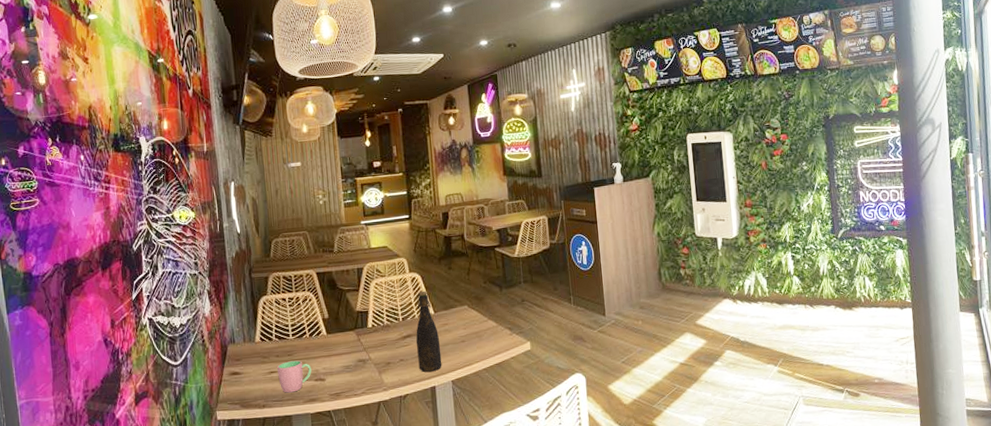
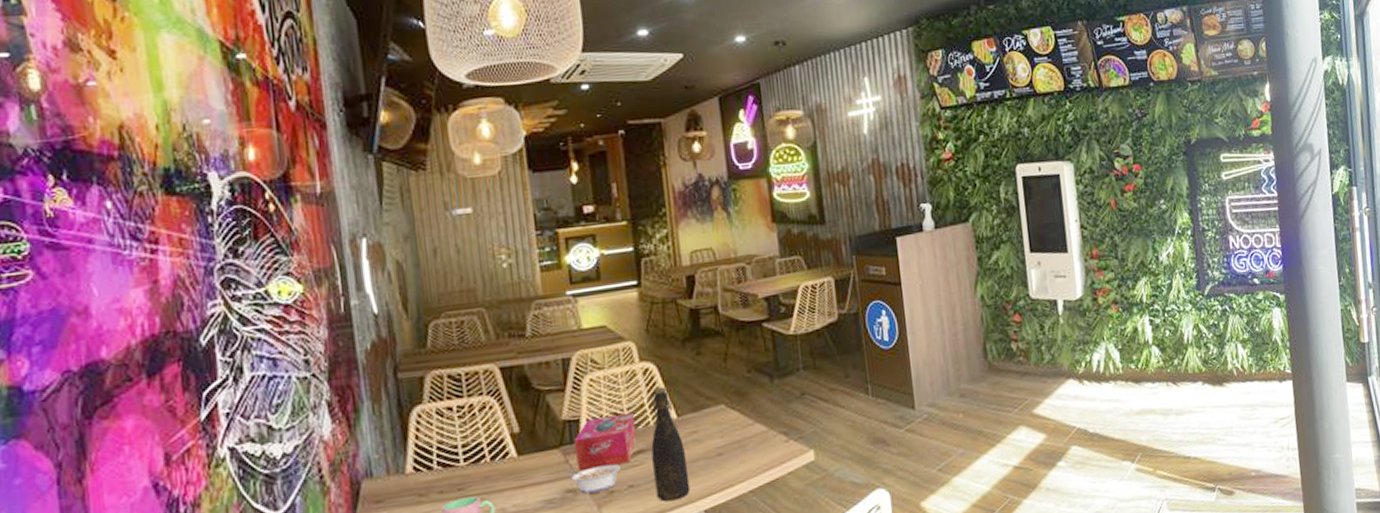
legume: none [359,344,395,363] -> present [566,464,620,494]
tissue box: none [365,307,407,348] -> present [575,411,637,472]

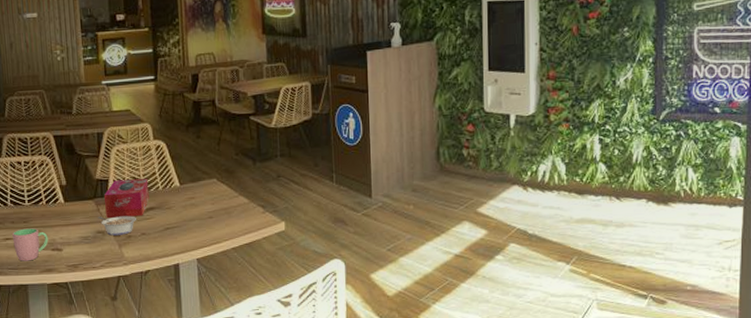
bottle: present [651,386,690,502] -> none [159,160,187,249]

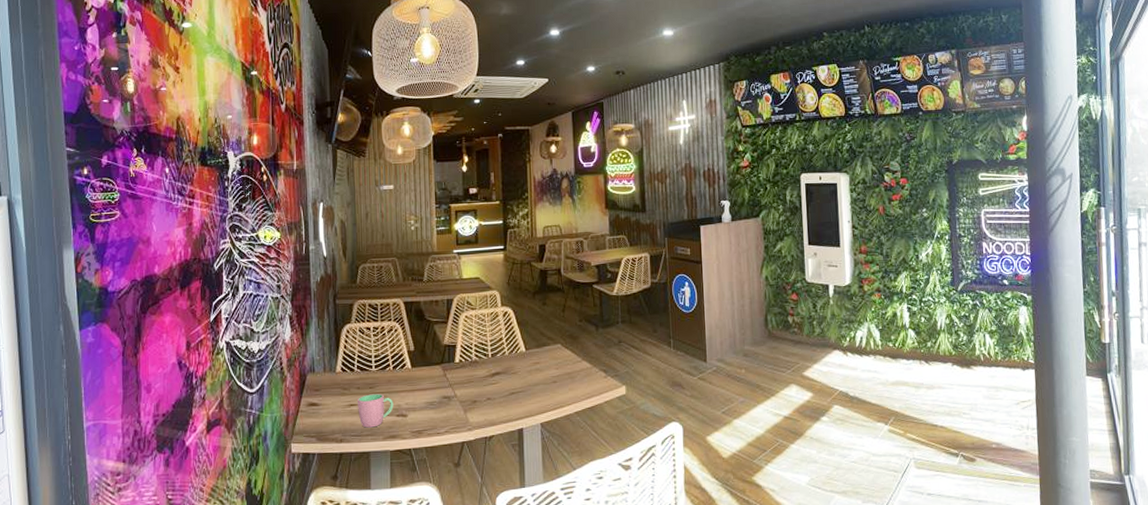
legume: present [98,216,136,236] -> none [444,381,482,401]
tissue box: present [104,177,149,219] -> none [452,343,496,384]

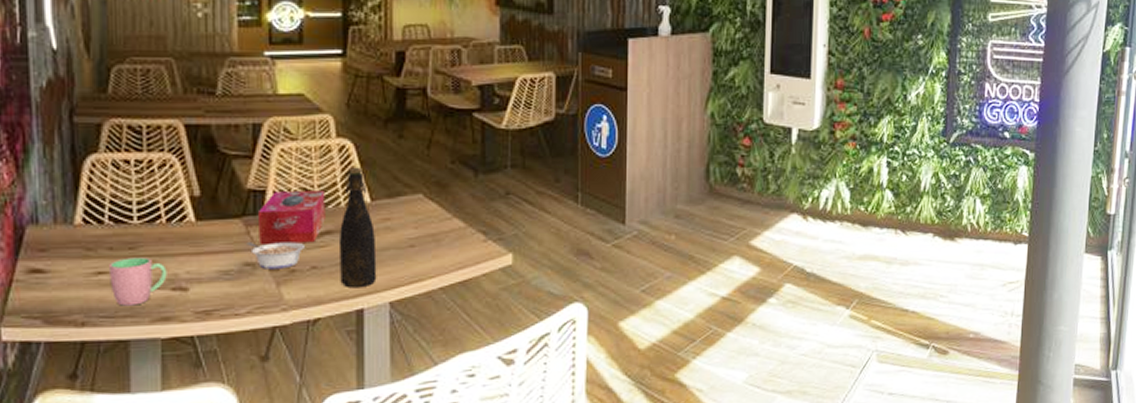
legume: none [444,381,482,401] -> present [246,241,304,269]
tissue box: none [452,343,496,384] -> present [259,189,326,246]
bottle: none [504,326,531,414] -> present [338,167,377,289]

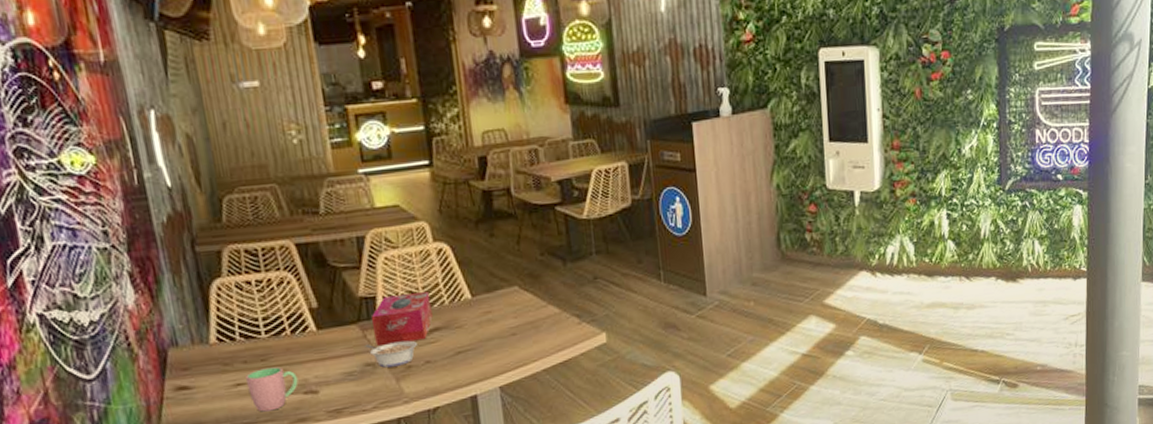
bottle: present [338,167,377,289] -> none [445,267,486,378]

